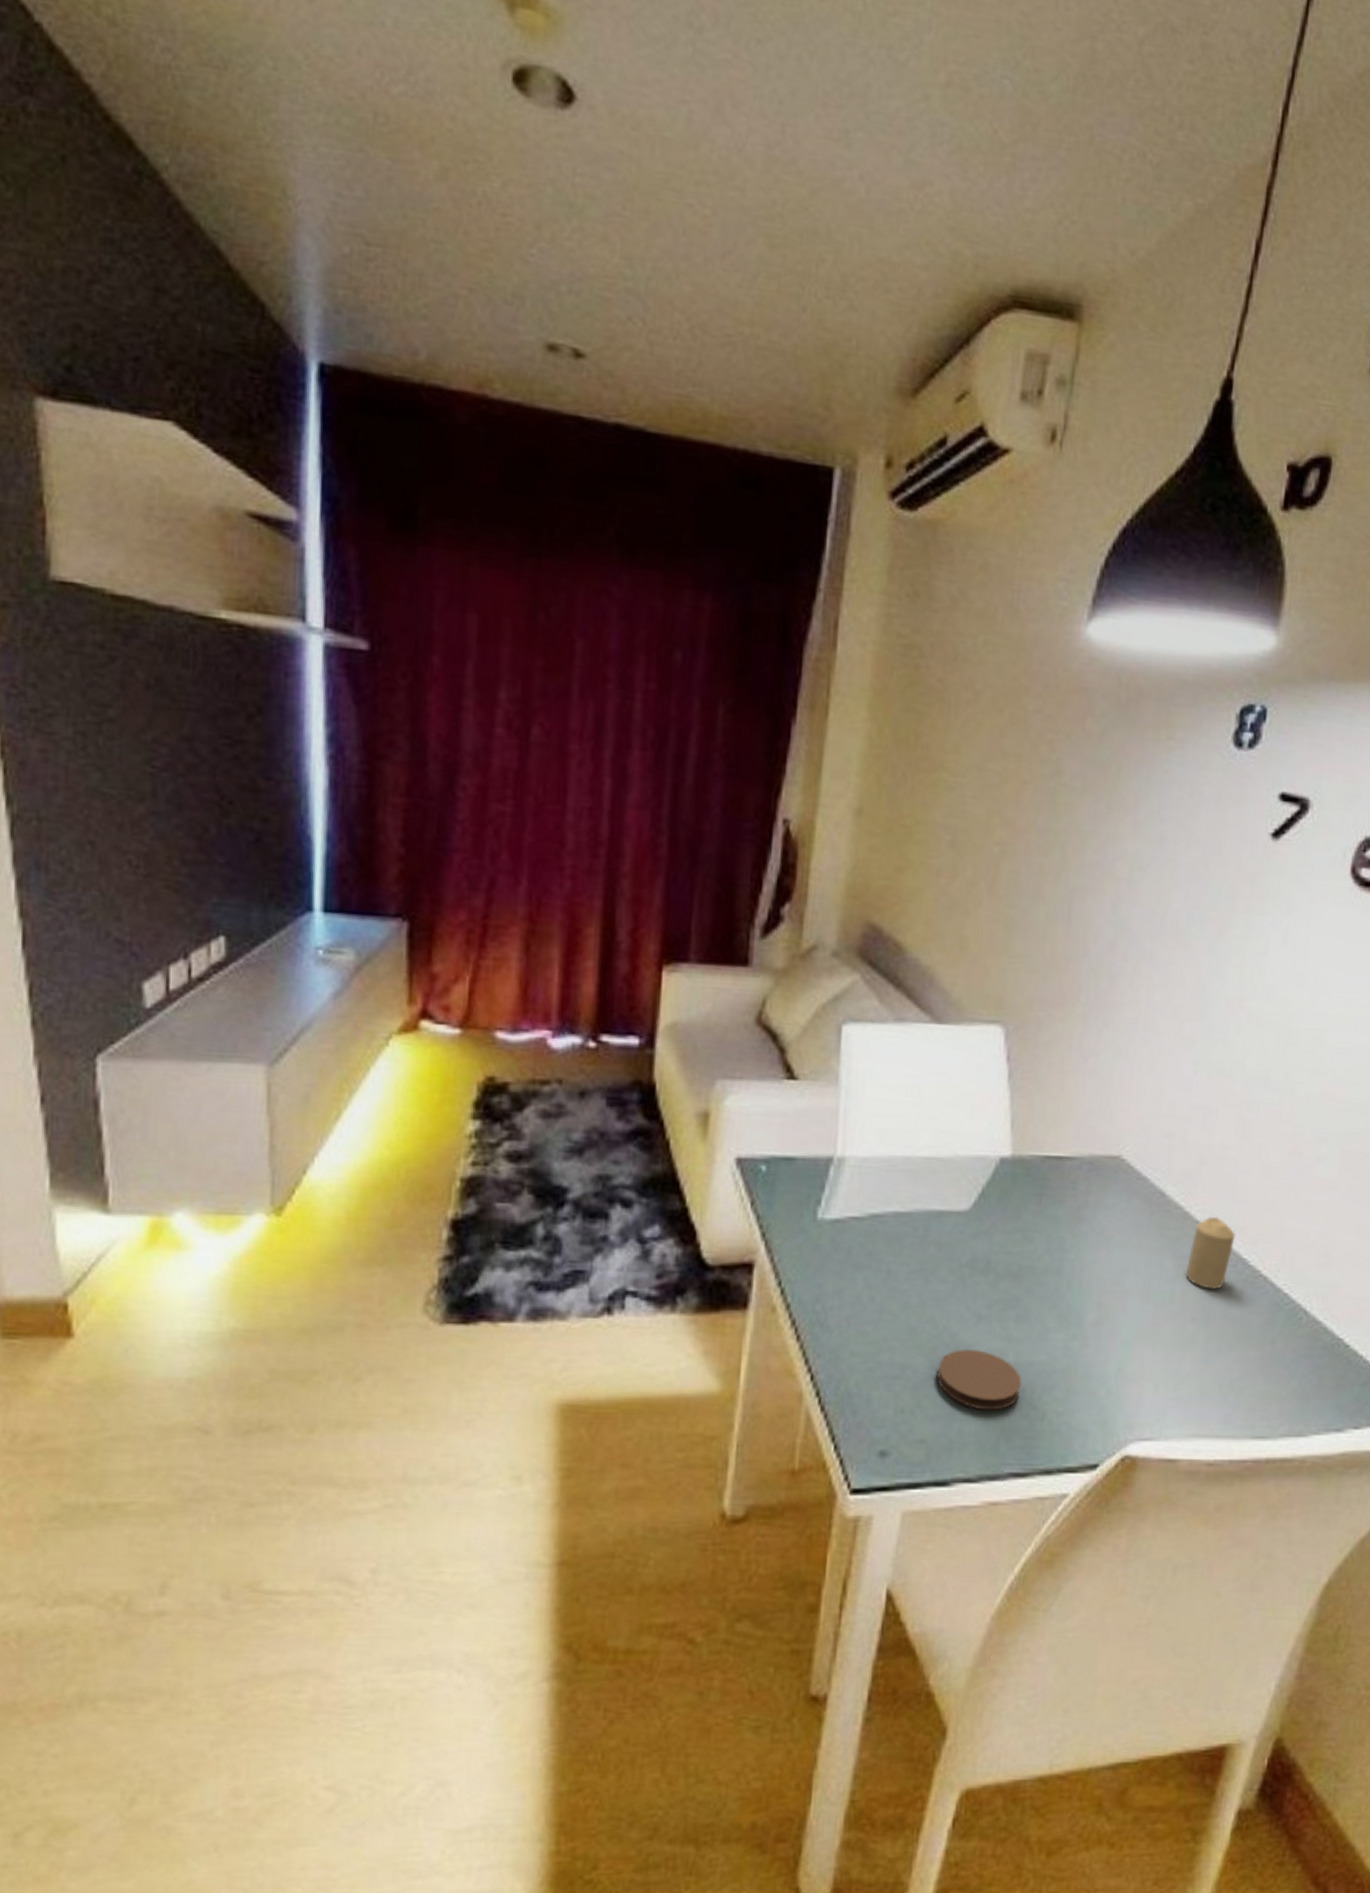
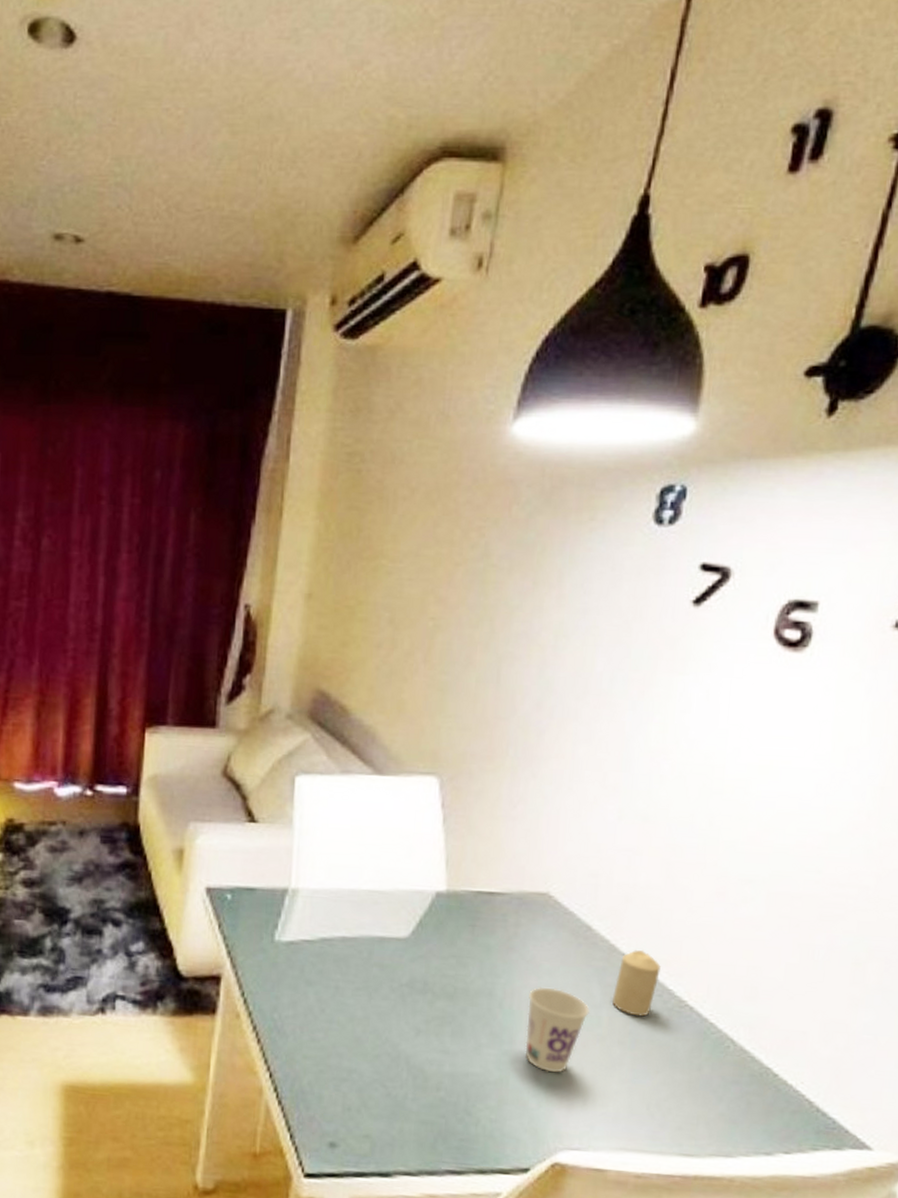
coaster: present [937,1349,1022,1411] -> none [380,1058,457,1114]
cup: none [1094,1261,1162,1356] -> present [525,986,590,1072]

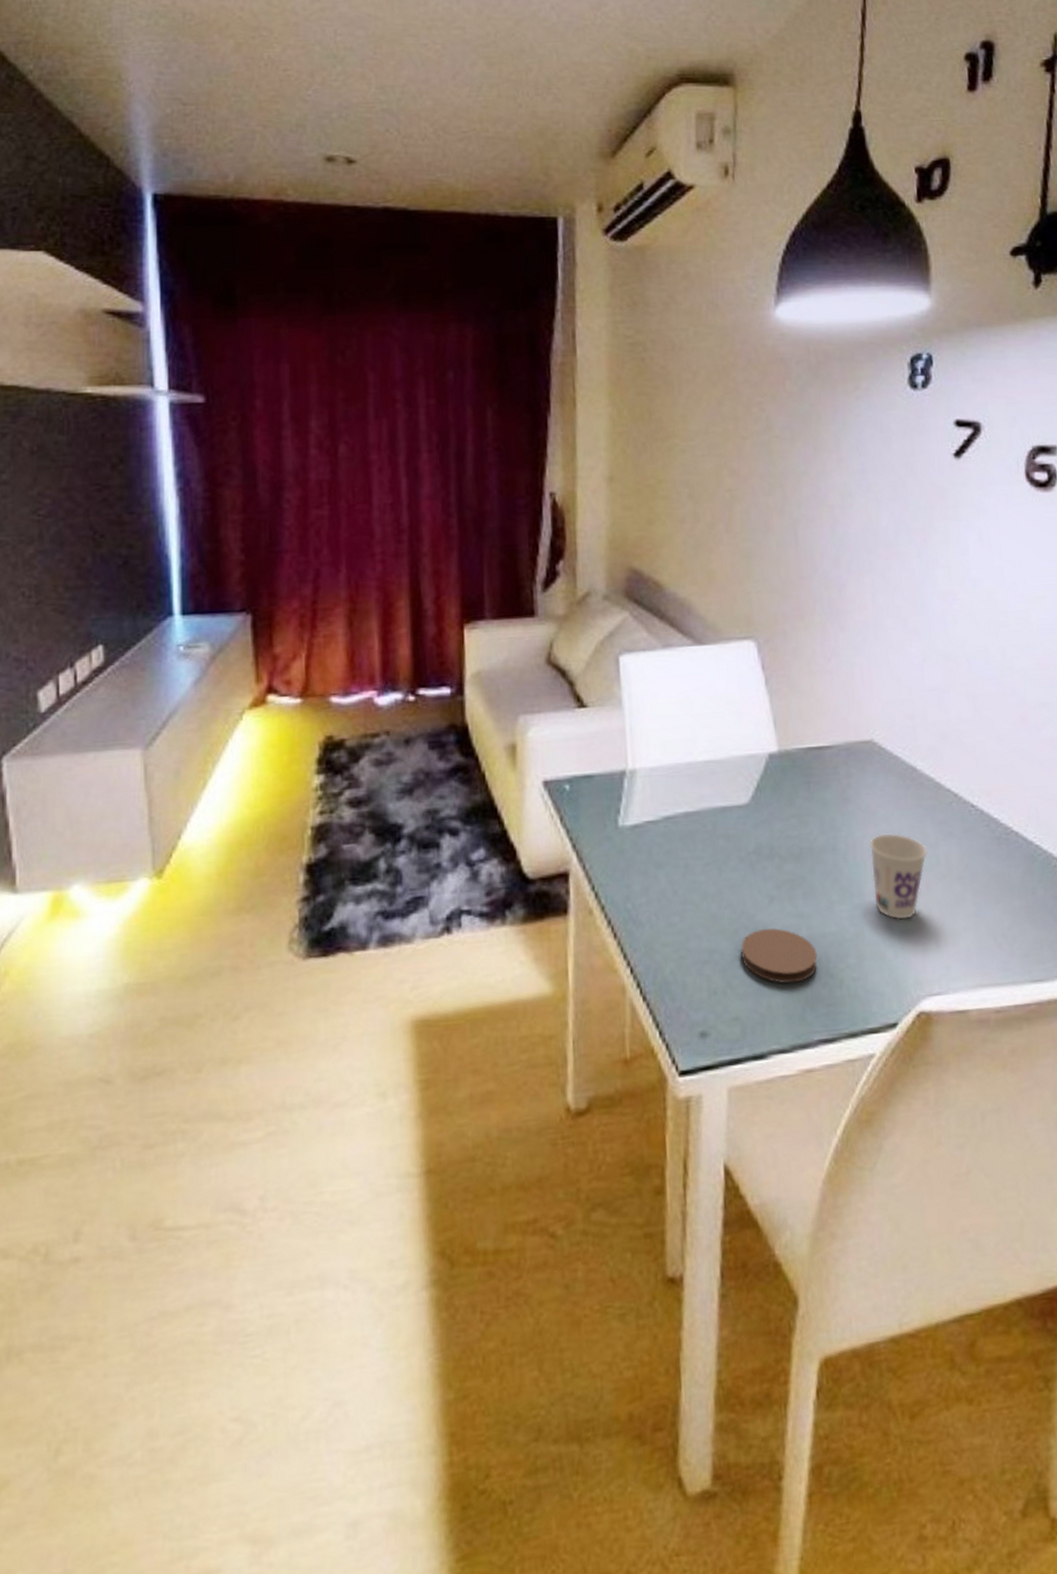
coaster: none [380,1058,457,1114] -> present [741,928,818,984]
candle: present [612,949,661,1017] -> none [946,783,984,849]

